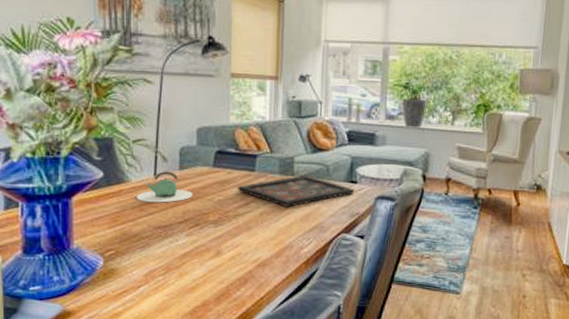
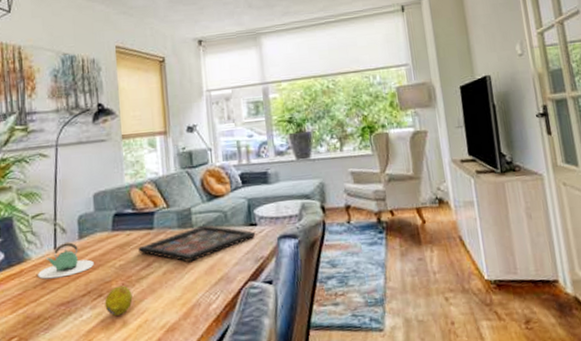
fruit: none [201,219,228,245] -> present [104,285,133,316]

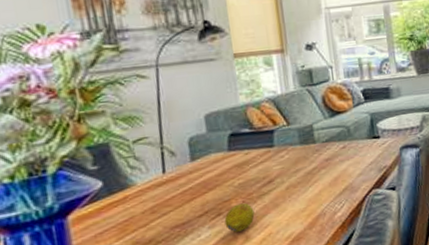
teapot: present [38,242,94,279] -> none [145,165,210,204]
decorative tray: present [137,225,256,262] -> none [257,140,379,176]

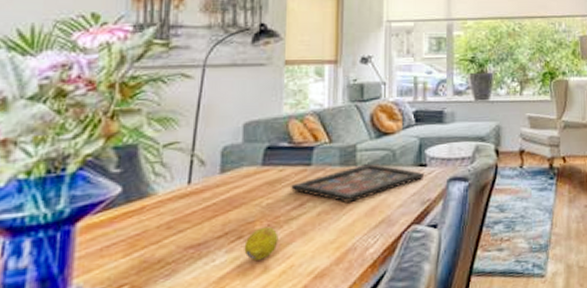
decorative tray: none [257,140,379,176] -> present [289,164,425,202]

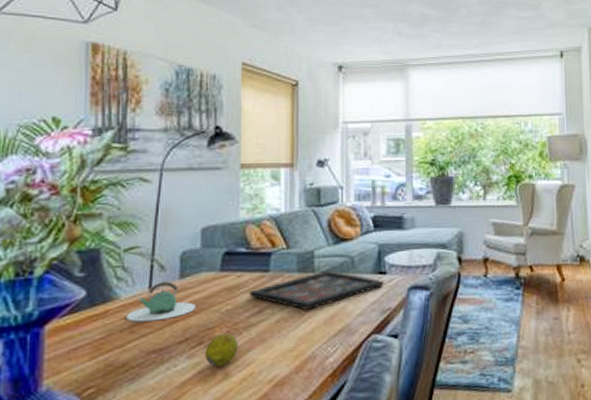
teapot: none [164,176,236,218] -> present [126,281,196,322]

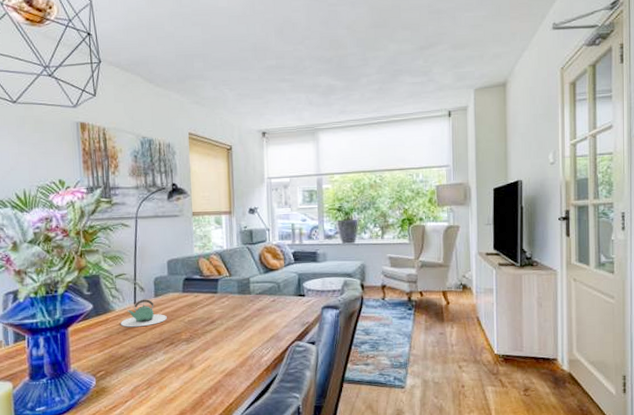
fruit: present [205,333,238,367] -> none [175,337,199,360]
decorative tray: present [248,271,384,310] -> none [203,293,304,322]

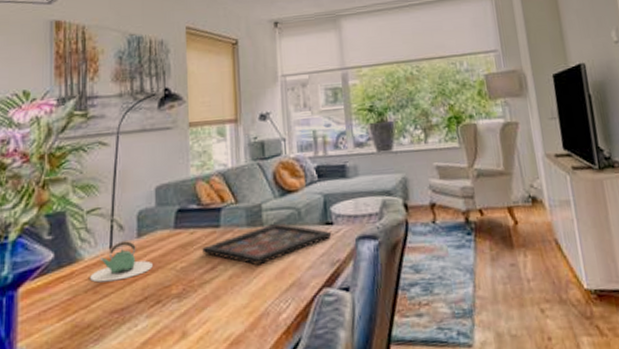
decorative tray: none [203,293,304,322] -> present [201,224,332,265]

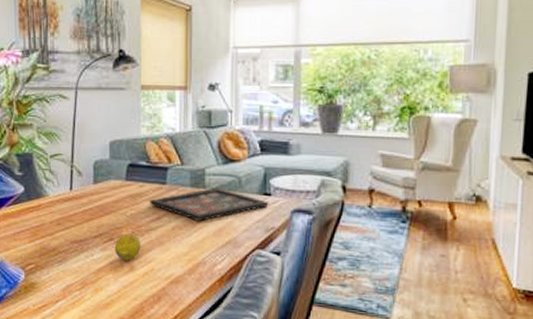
teapot: present [90,241,153,283] -> none [54,185,107,217]
fruit: none [163,291,194,326] -> present [114,233,141,260]

